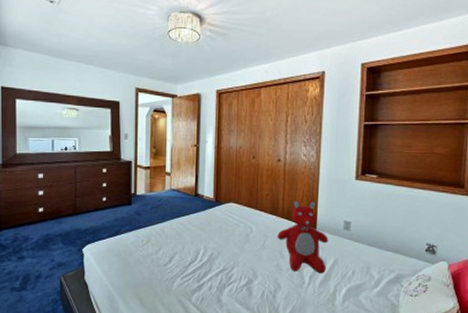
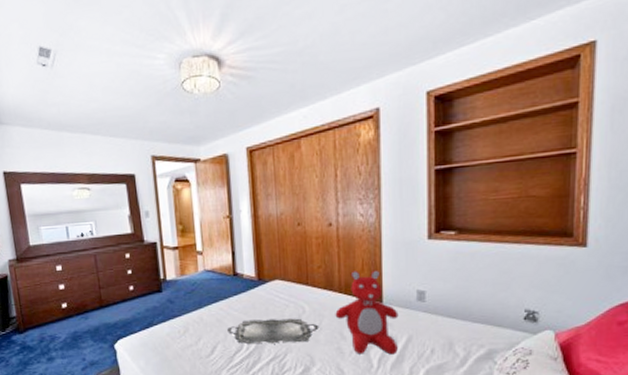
serving tray: none [185,235,263,258] -> present [227,318,319,345]

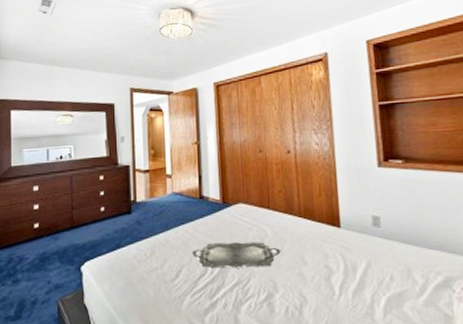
teddy bear: present [335,270,399,355] -> none [296,195,358,281]

